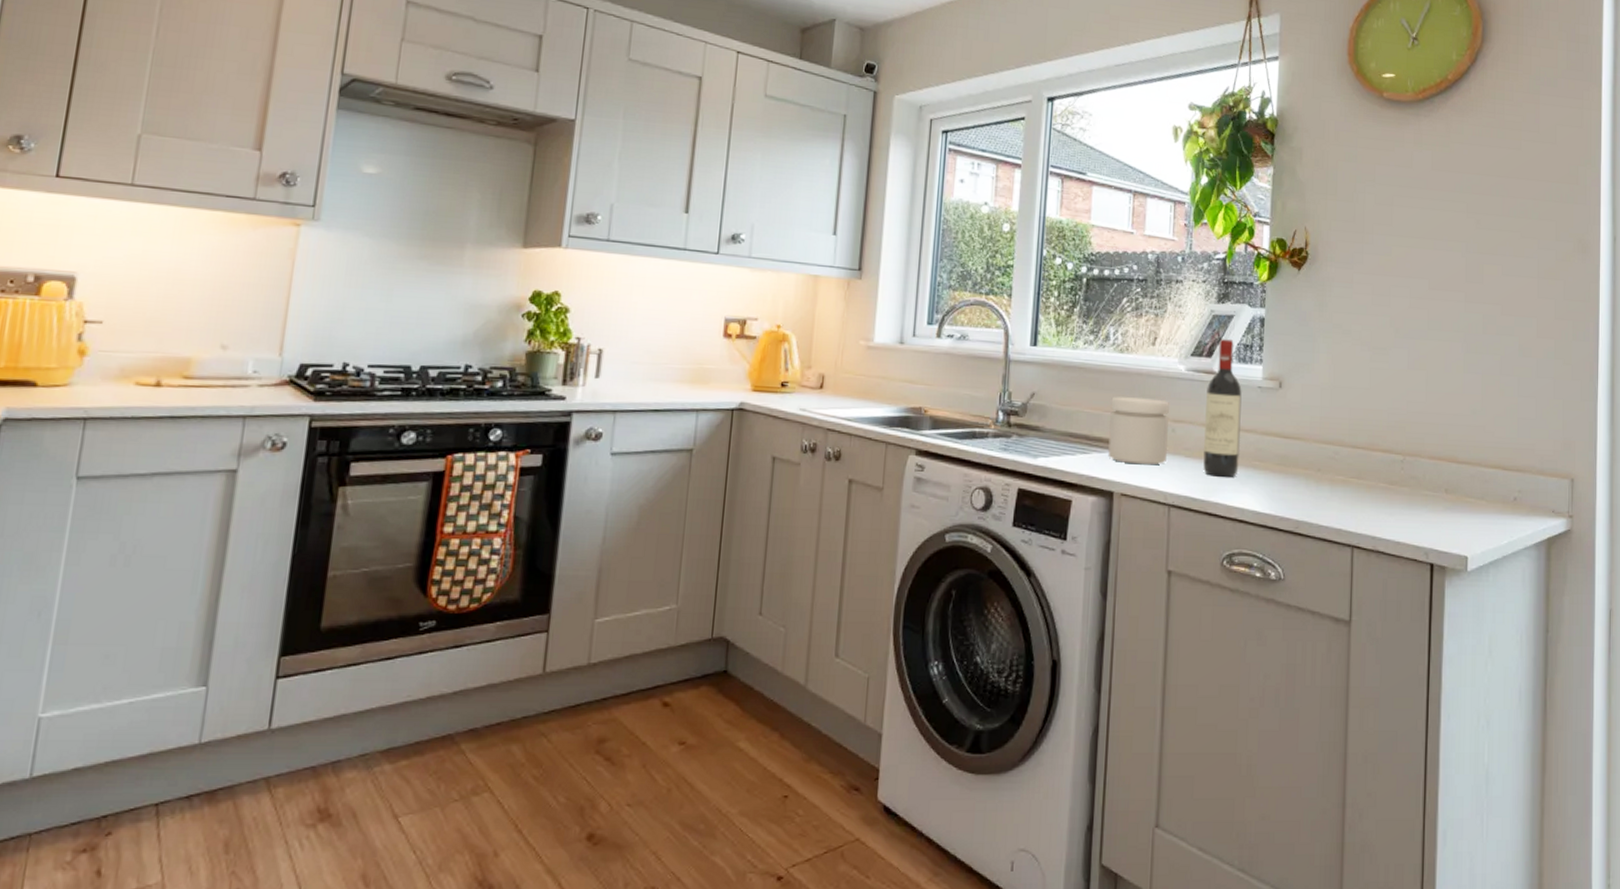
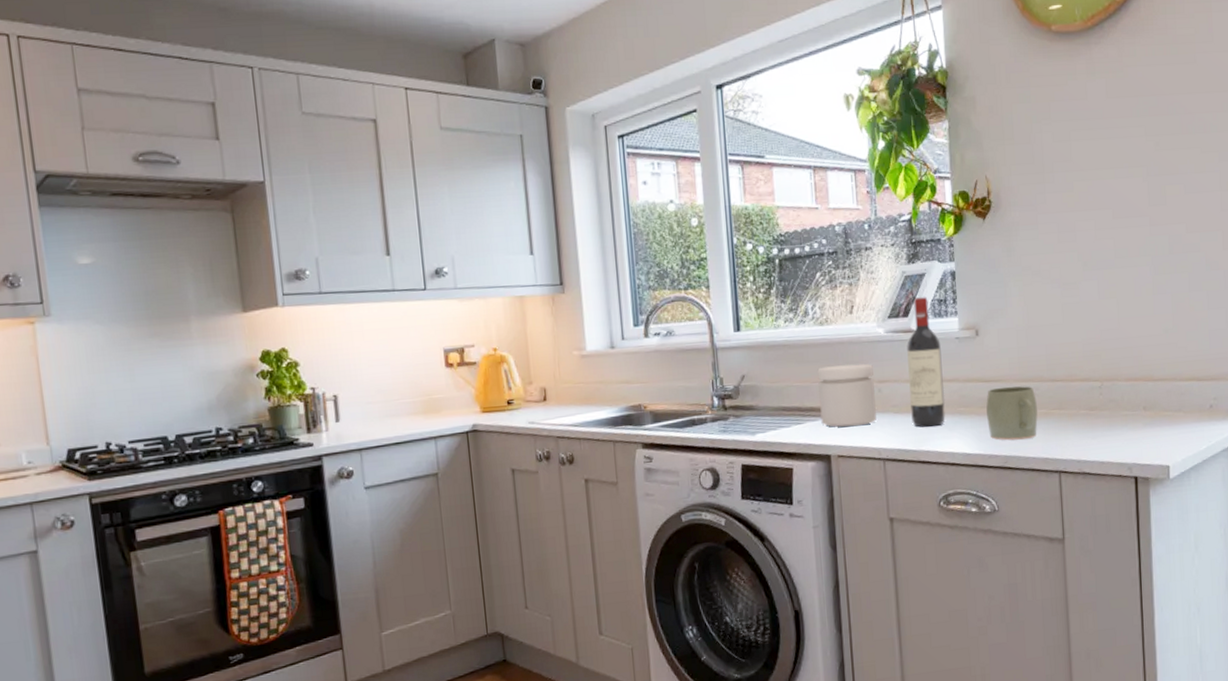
mug: none [1282,445,1335,506] -> present [986,386,1038,441]

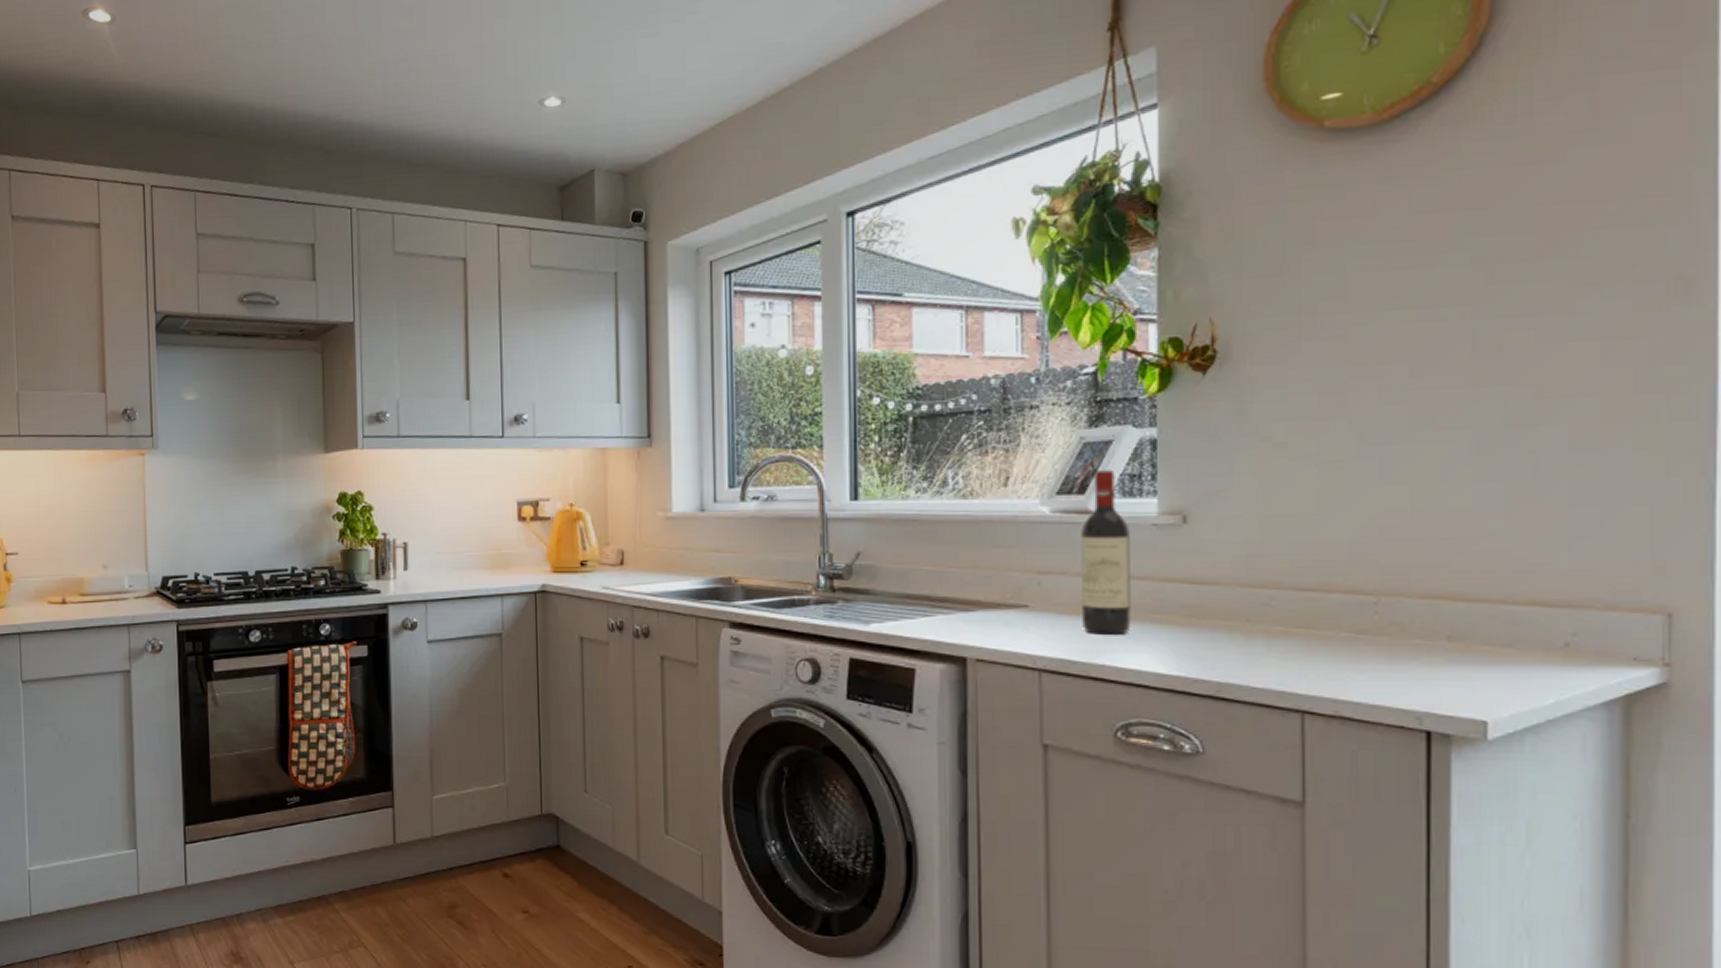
jar: present [817,363,877,428] -> none [955,549,1032,626]
mug: present [986,386,1038,441] -> none [1193,592,1272,663]

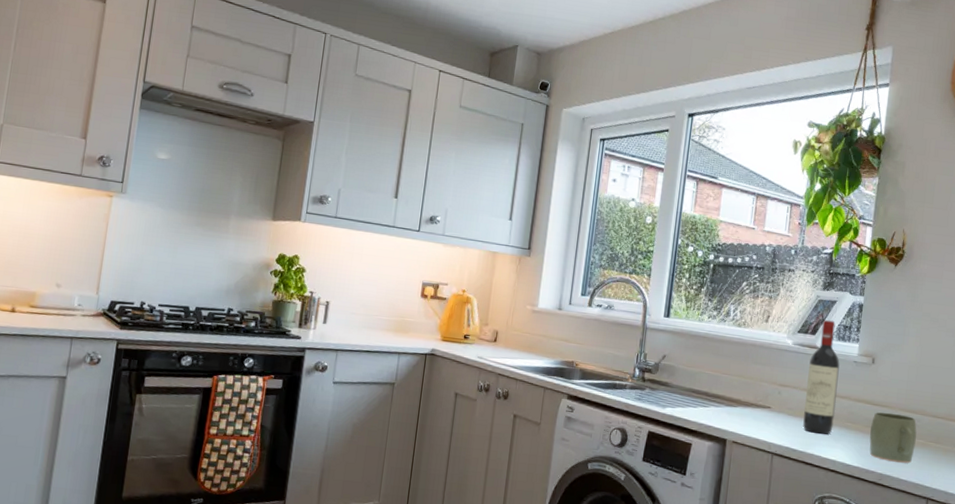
mug: none [1193,592,1272,663] -> present [869,412,917,463]

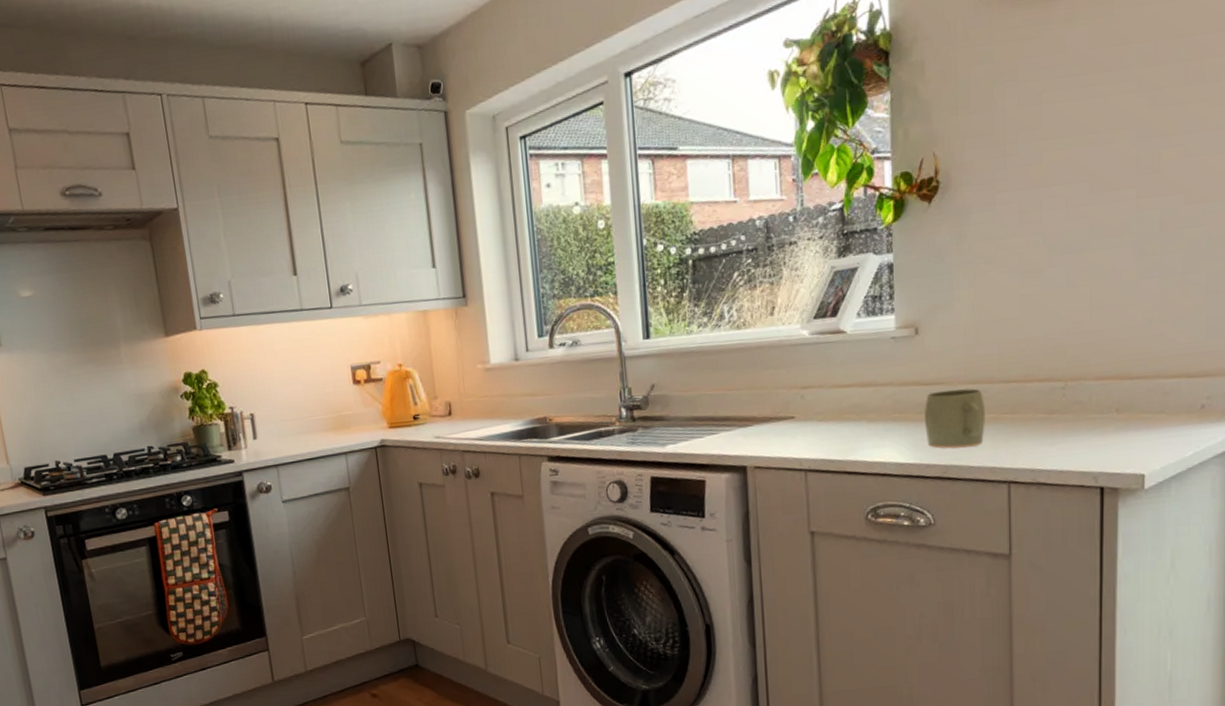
wine bottle: present [803,320,840,434] -> none [834,294,877,435]

